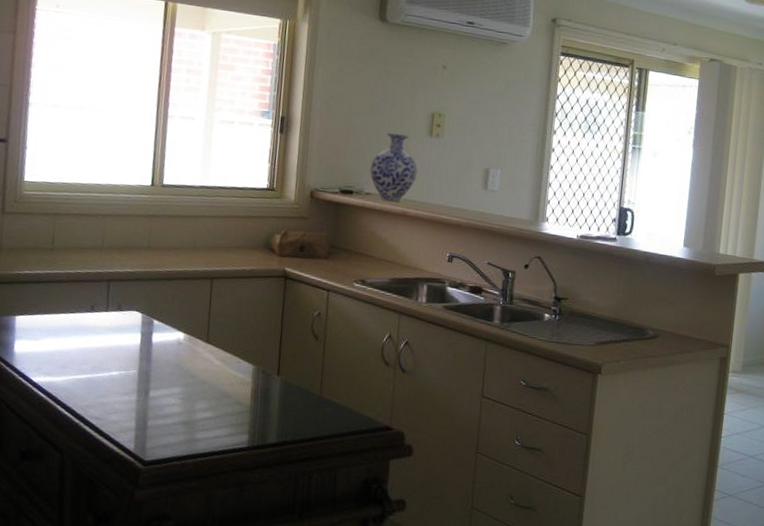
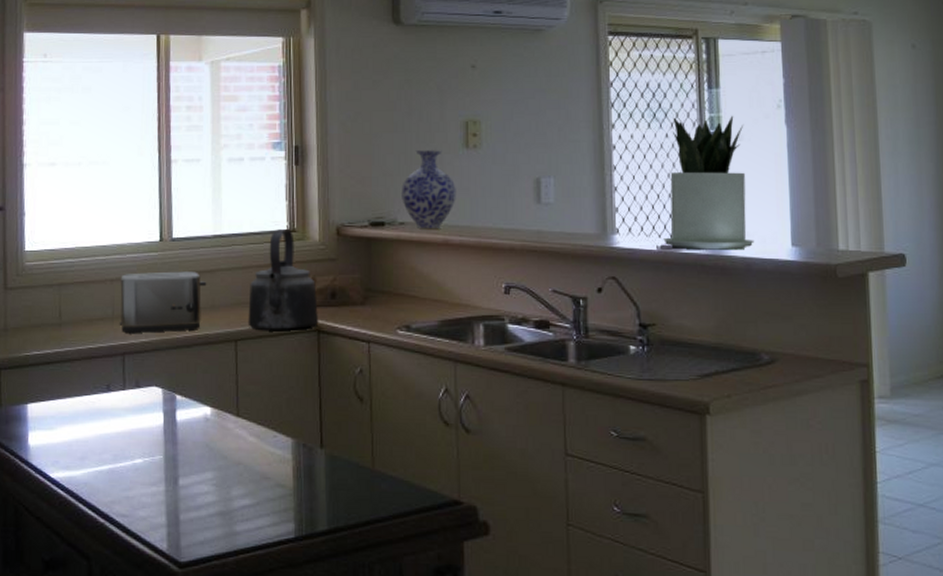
toaster: none [107,211,191,266] -> present [119,271,207,334]
kettle: none [224,187,288,275] -> present [248,229,318,330]
planter: none [583,131,660,245] -> present [663,115,755,250]

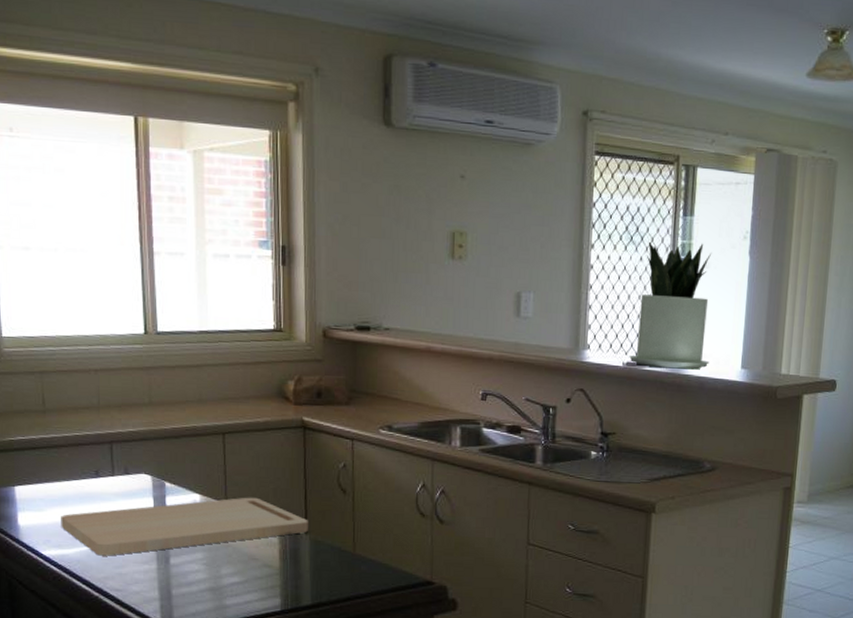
cutting board: none [70,408,323,478] -> present [61,497,308,556]
toaster: present [119,271,207,334] -> none [105,364,194,424]
kettle: present [248,229,318,330] -> none [235,328,304,426]
vase: present [400,150,456,228] -> none [386,258,441,336]

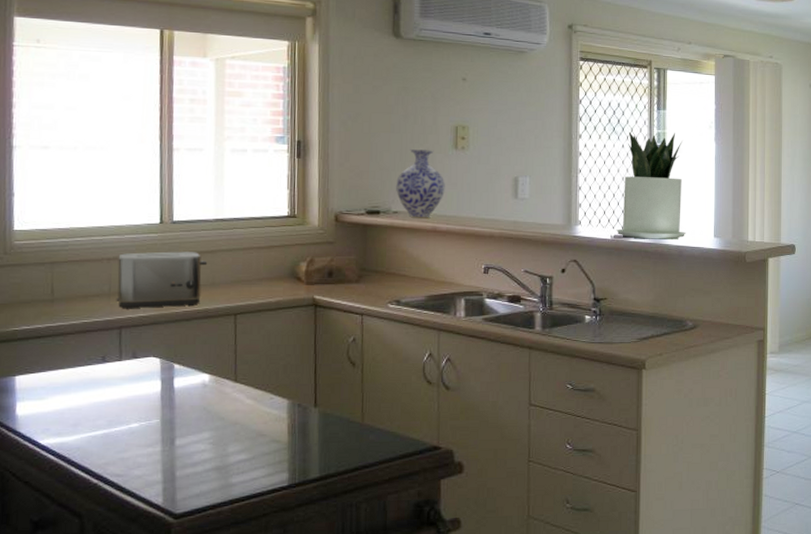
cutting board: present [61,497,308,556] -> none [62,374,318,442]
toaster: none [105,364,194,424] -> present [116,251,208,309]
vase: none [386,258,441,336] -> present [395,149,445,217]

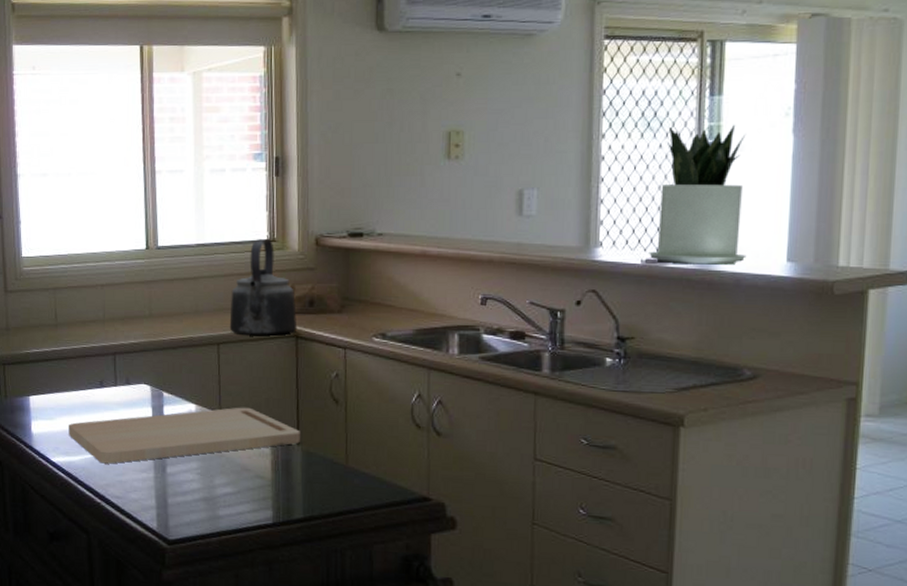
cutting board: none [62,374,318,442] -> present [68,407,300,464]
toaster: present [116,251,208,309] -> none [110,278,191,336]
kettle: none [247,215,316,305] -> present [229,239,296,335]
vase: present [395,149,445,217] -> none [379,161,436,240]

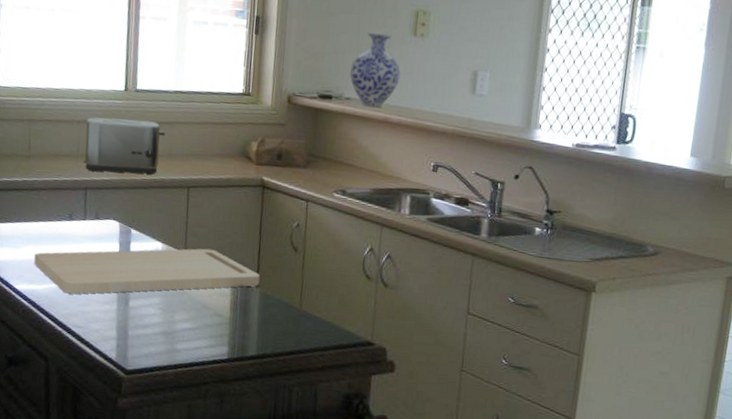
toaster: none [110,278,191,336] -> present [83,117,166,175]
kettle: present [229,239,296,335] -> none [200,92,265,184]
vase: none [379,161,436,240] -> present [349,33,401,107]
planter: present [649,124,747,265] -> none [579,28,668,155]

